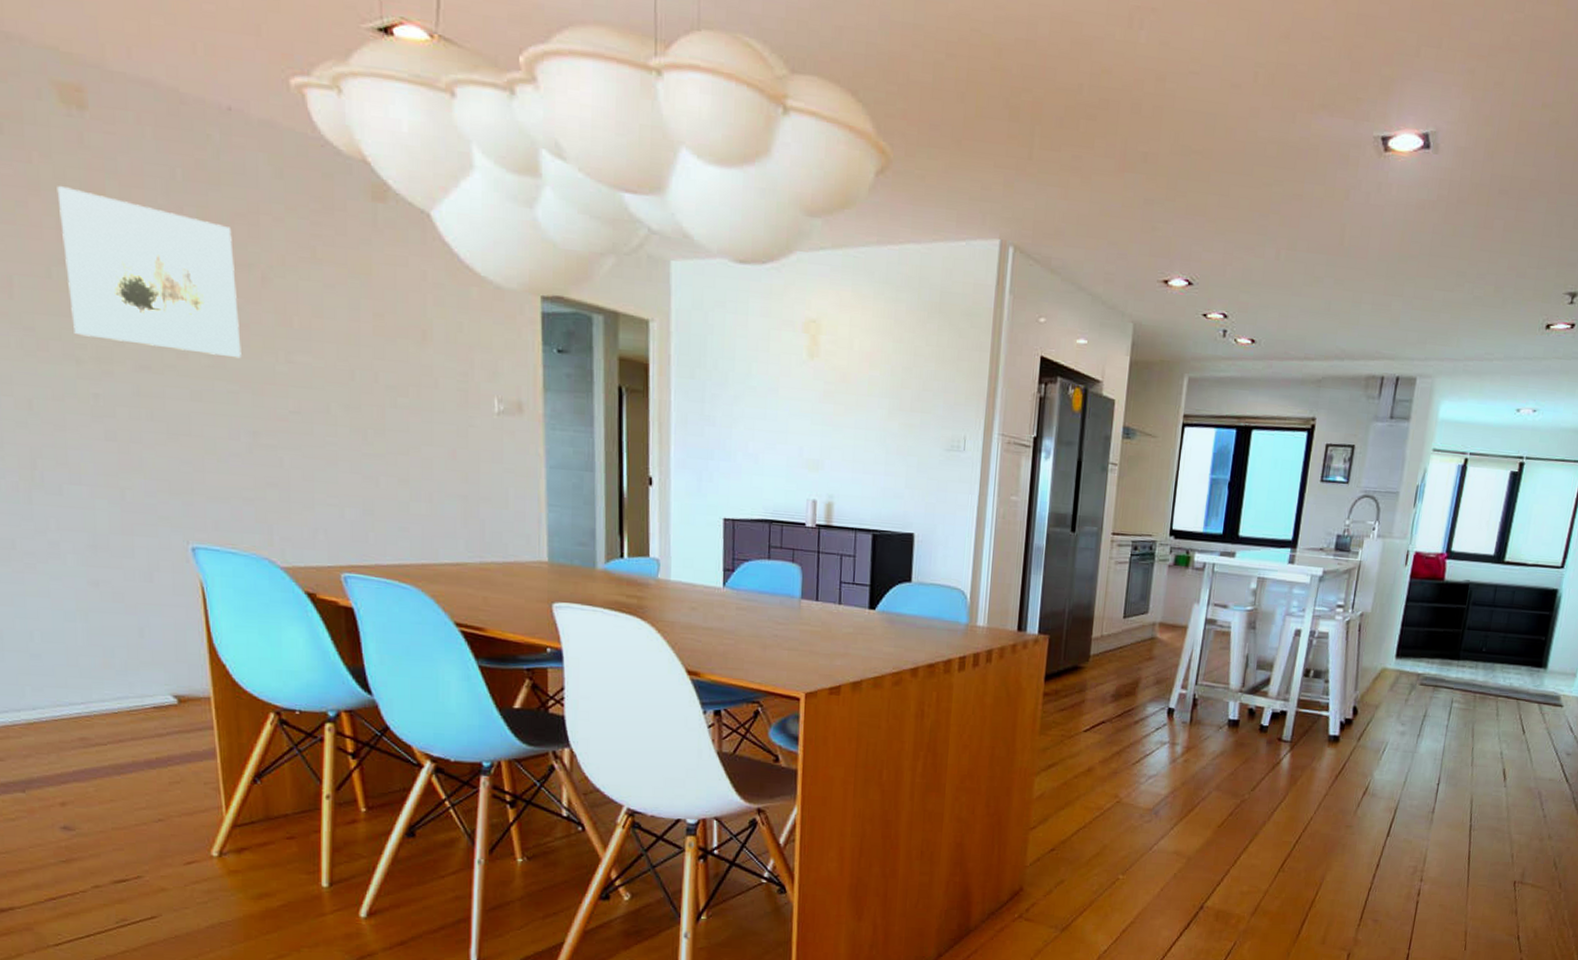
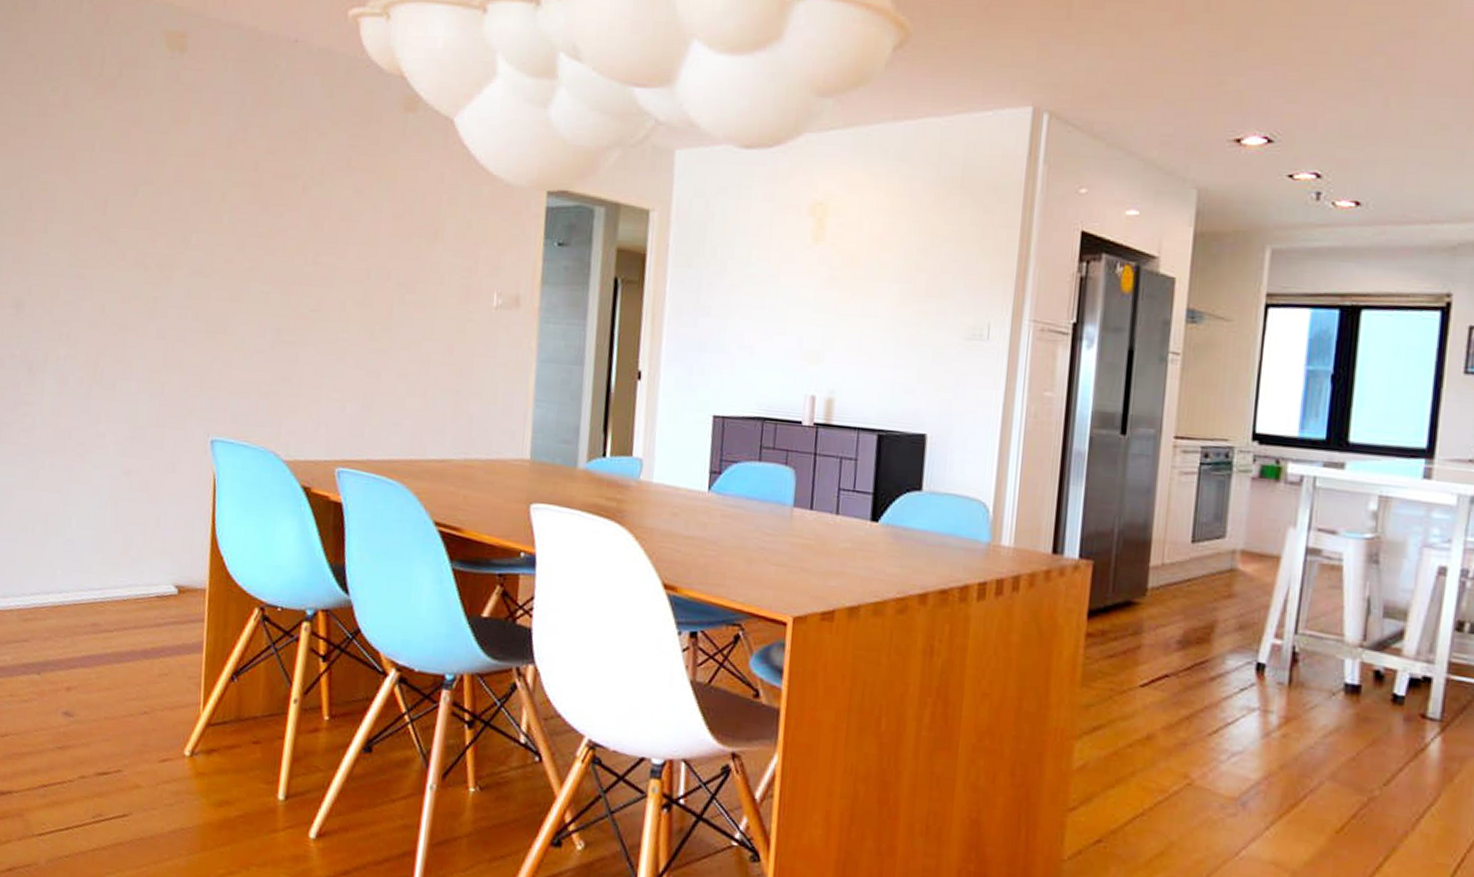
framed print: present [57,186,241,359] -> none [147,118,284,262]

